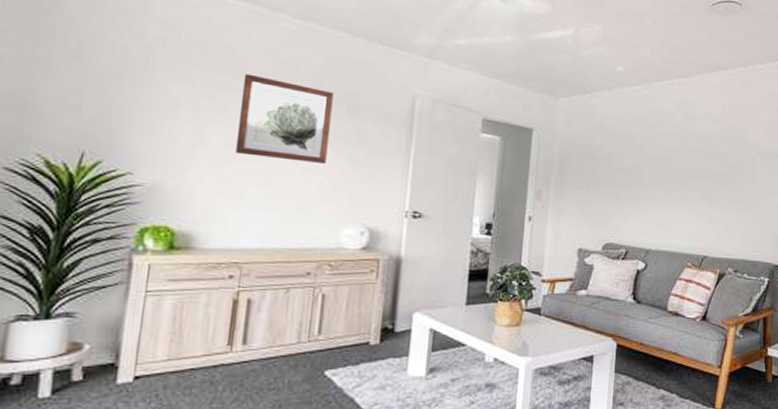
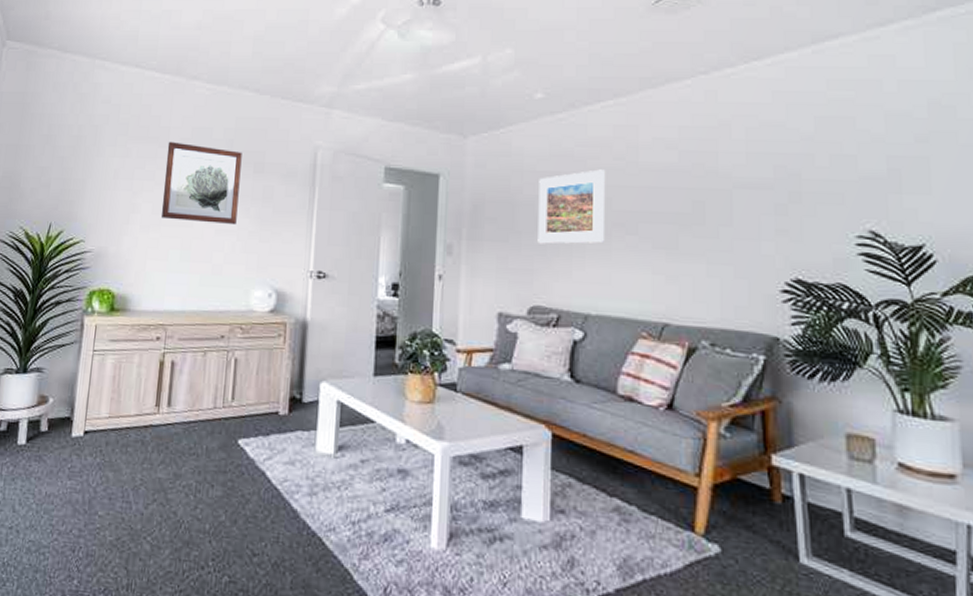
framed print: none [613,134,669,194] -> present [537,169,606,245]

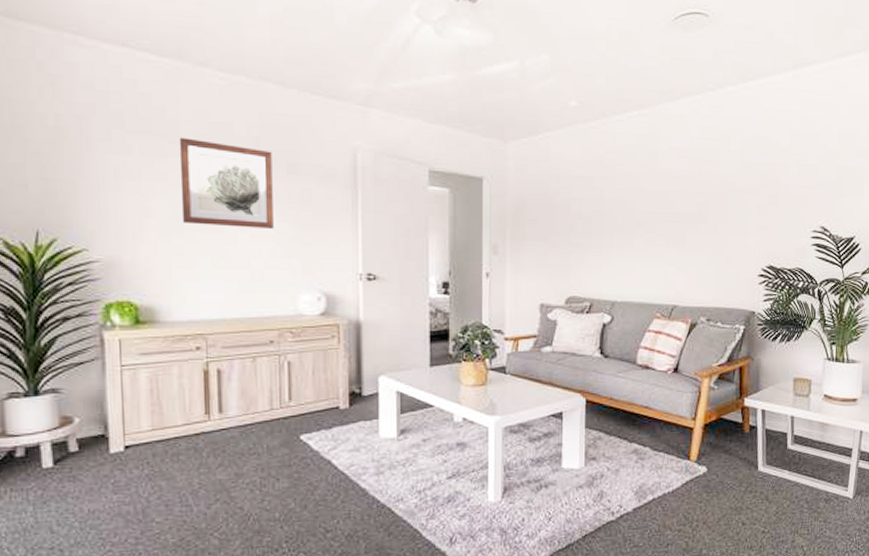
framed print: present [537,169,606,245] -> none [573,175,631,242]

